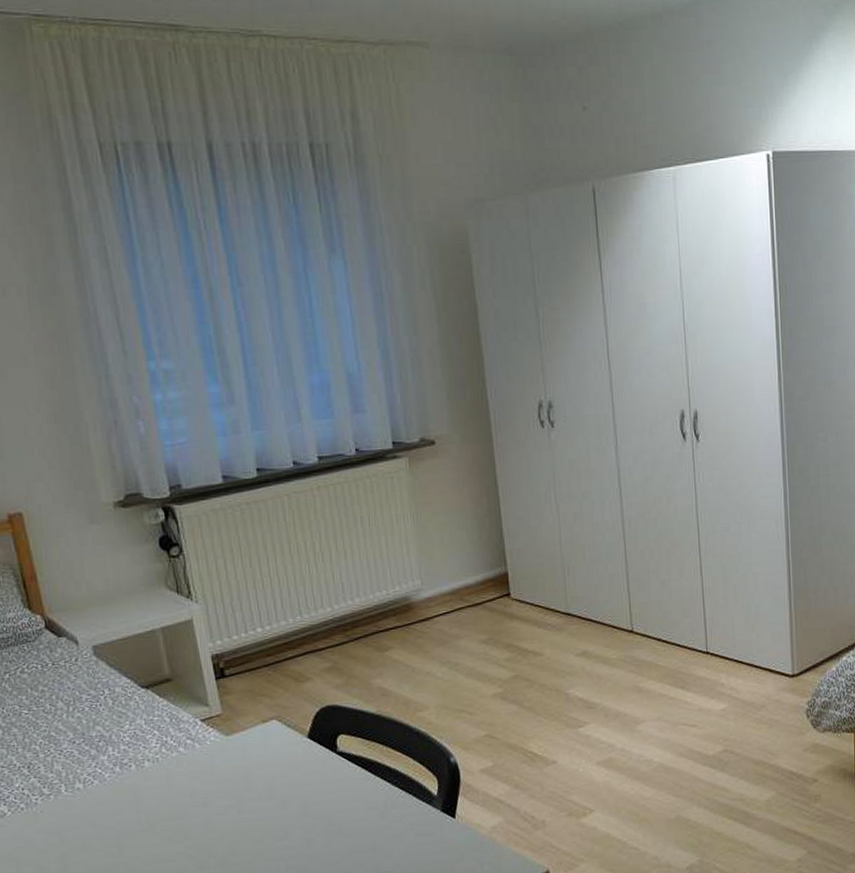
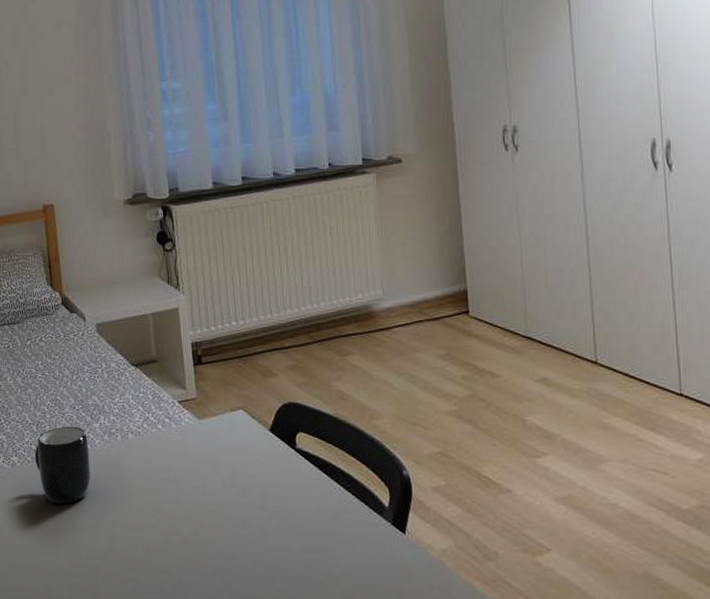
mug: none [29,762,103,849] -> present [35,426,90,504]

